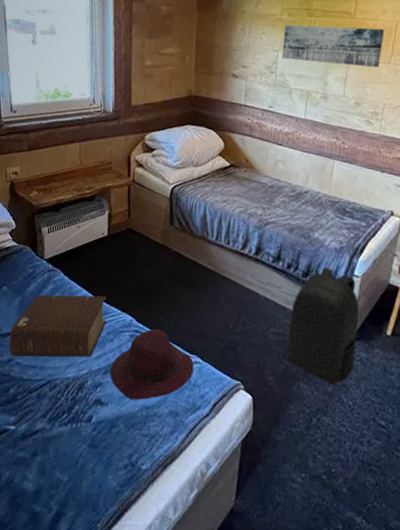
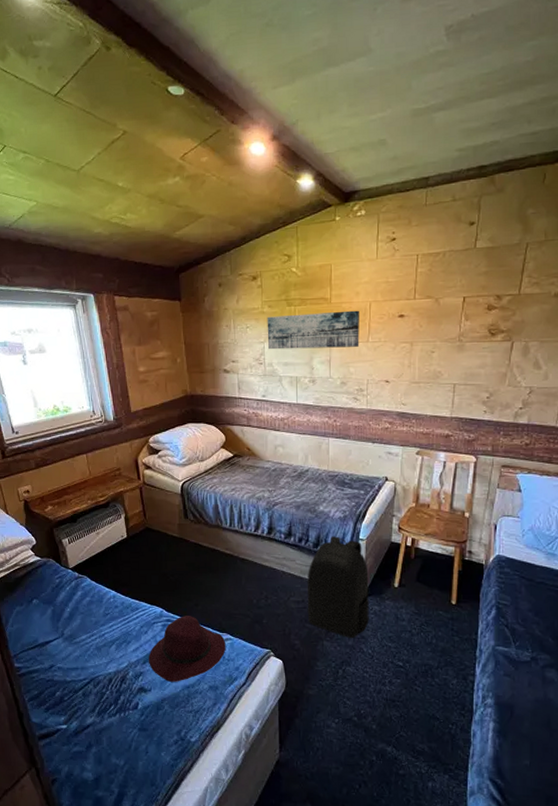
bible: present [9,294,107,358] -> none [47,593,139,663]

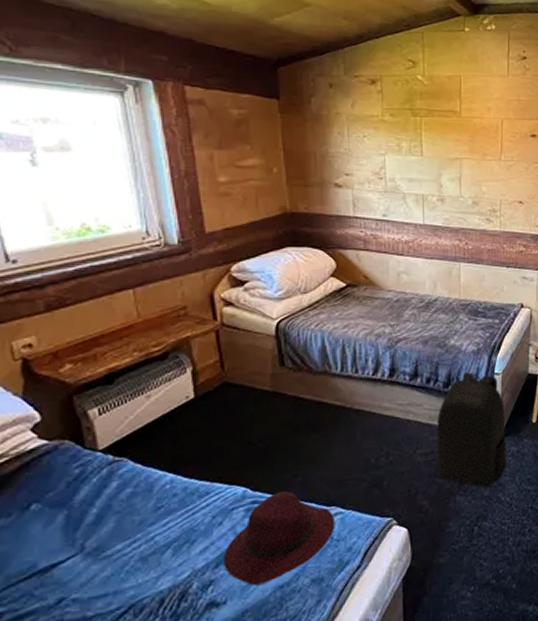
wall art: present [267,310,360,350] -> none [388,126,492,165]

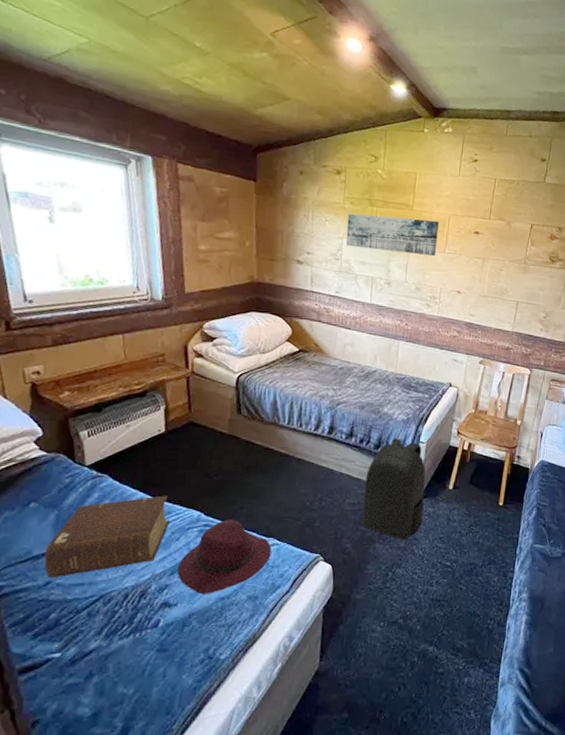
bible: none [54,473,210,594] -> present [44,495,170,578]
wall art: none [388,126,492,165] -> present [346,213,439,256]

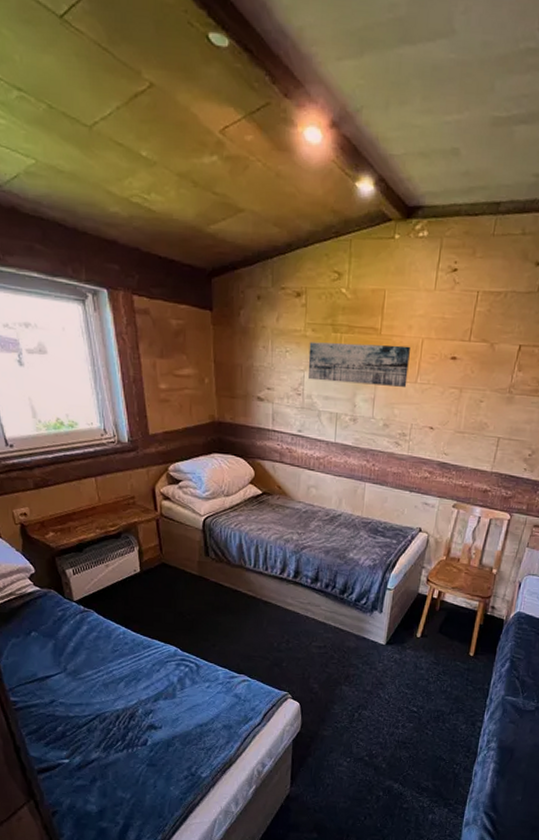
bible: present [44,495,170,578] -> none [48,631,151,698]
hat: present [178,520,272,594] -> none [160,655,243,720]
backpack: present [362,438,426,541] -> none [328,584,393,685]

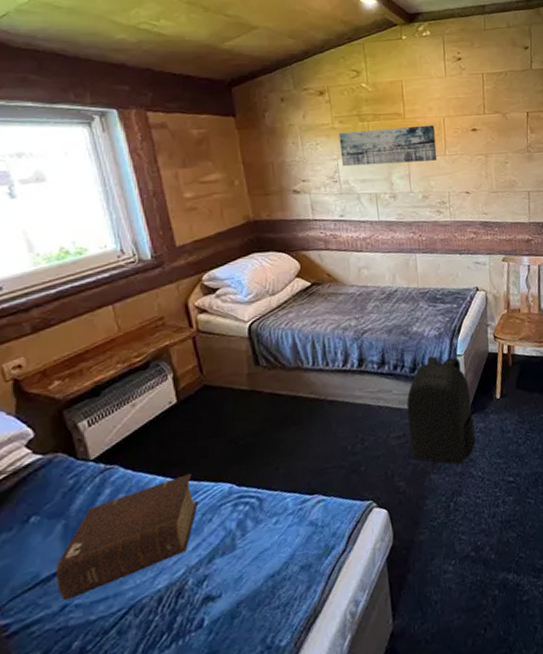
bible: none [48,631,151,698] -> present [56,473,199,601]
backpack: none [328,584,393,685] -> present [406,356,476,465]

